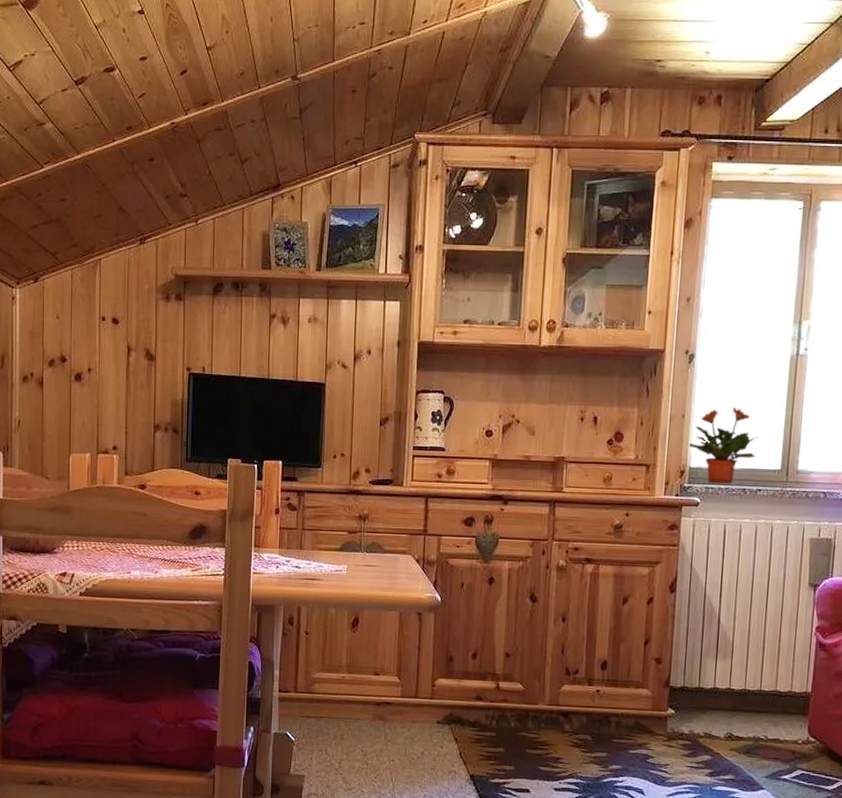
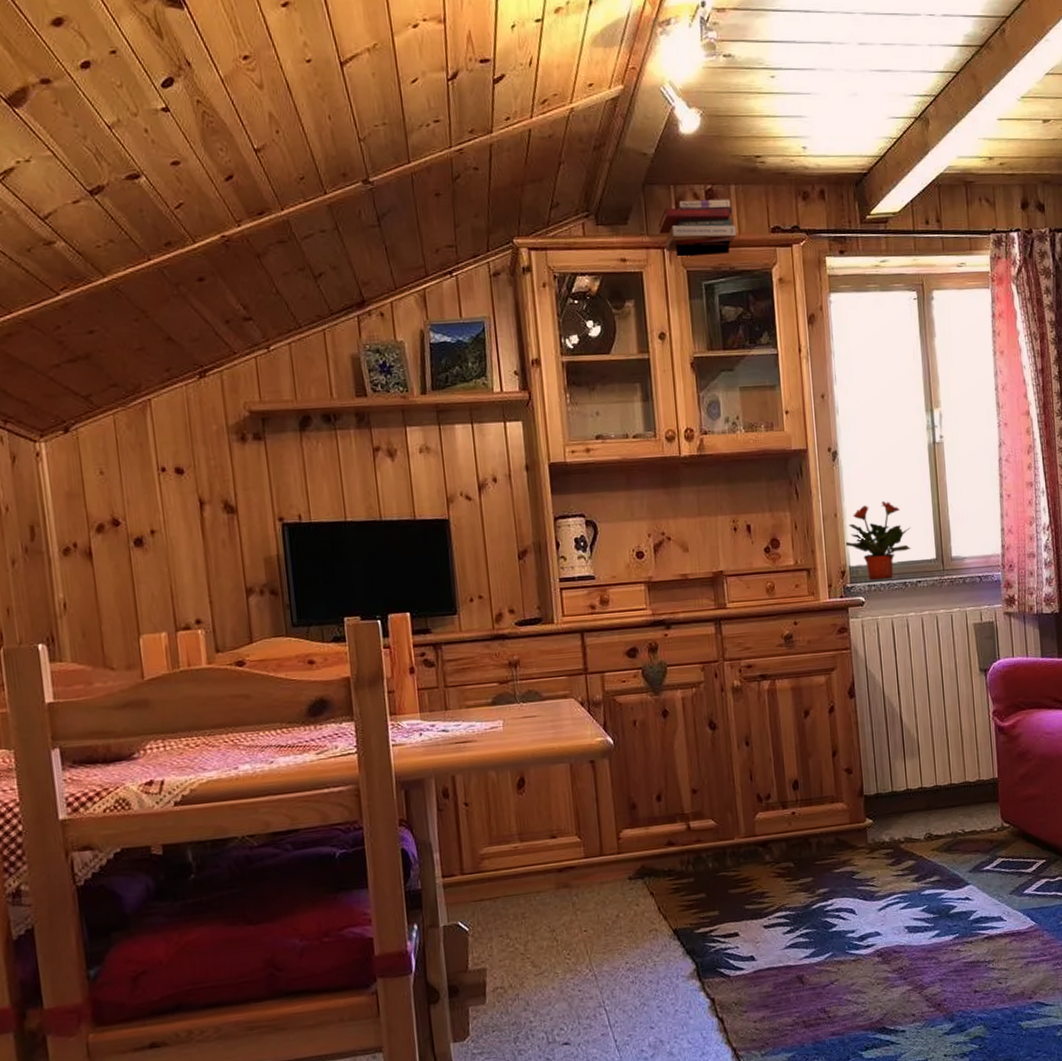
books: none [550,102,627,158] -> present [658,199,737,259]

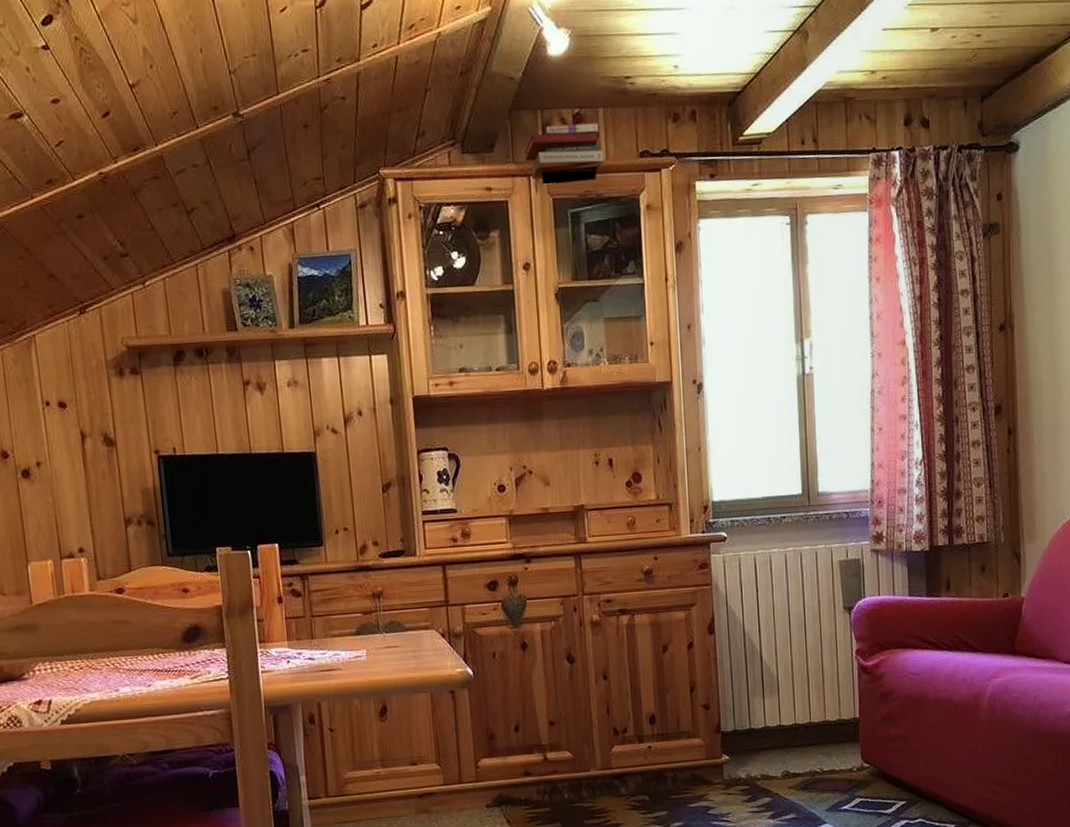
potted plant: present [844,501,911,581] -> none [707,435,777,516]

